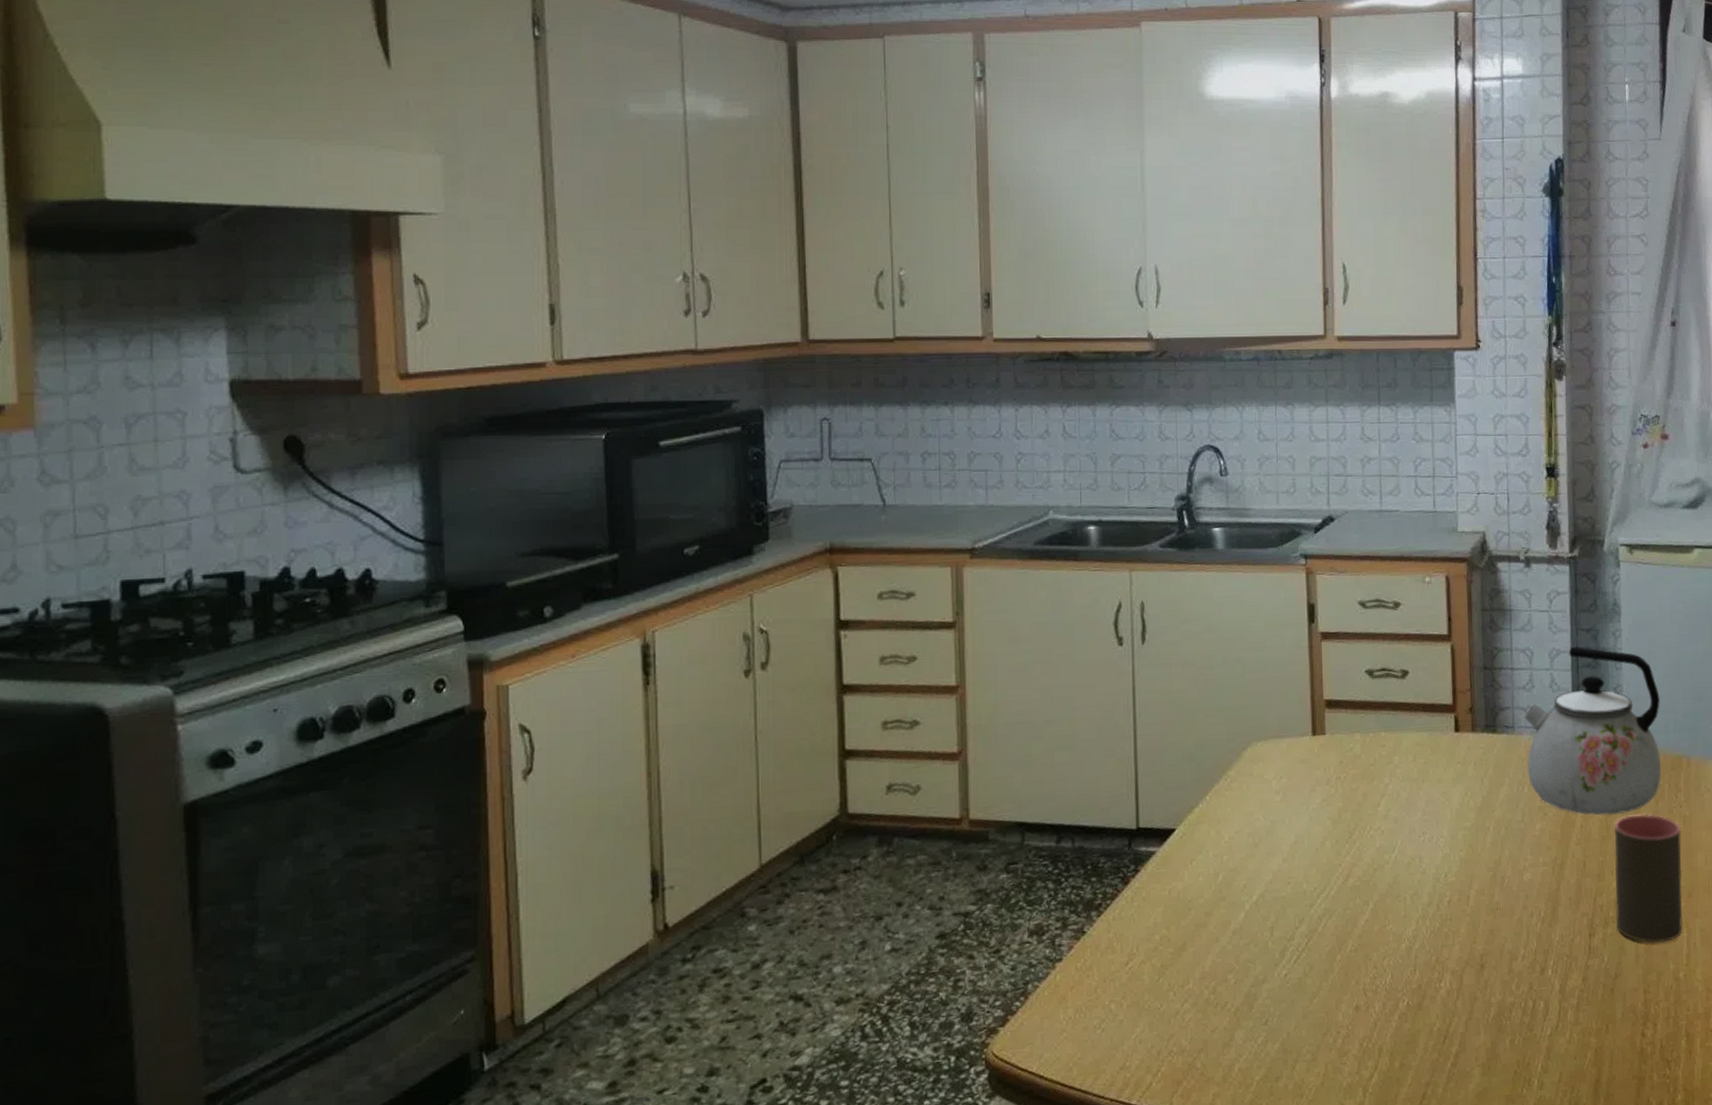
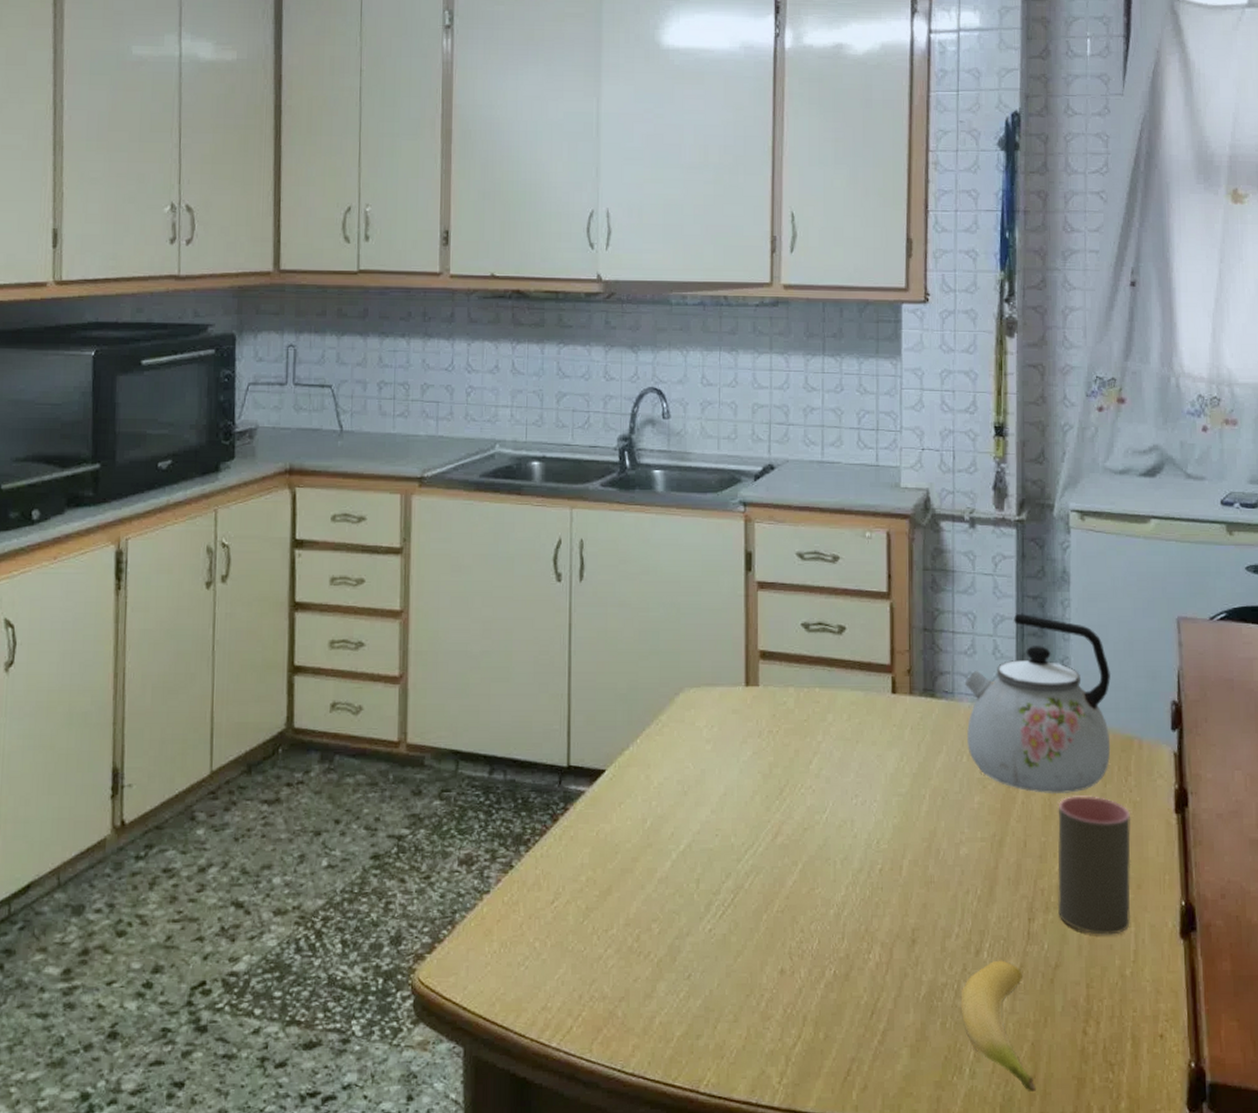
banana: none [1528,975,1600,1095] -> present [960,960,1036,1091]

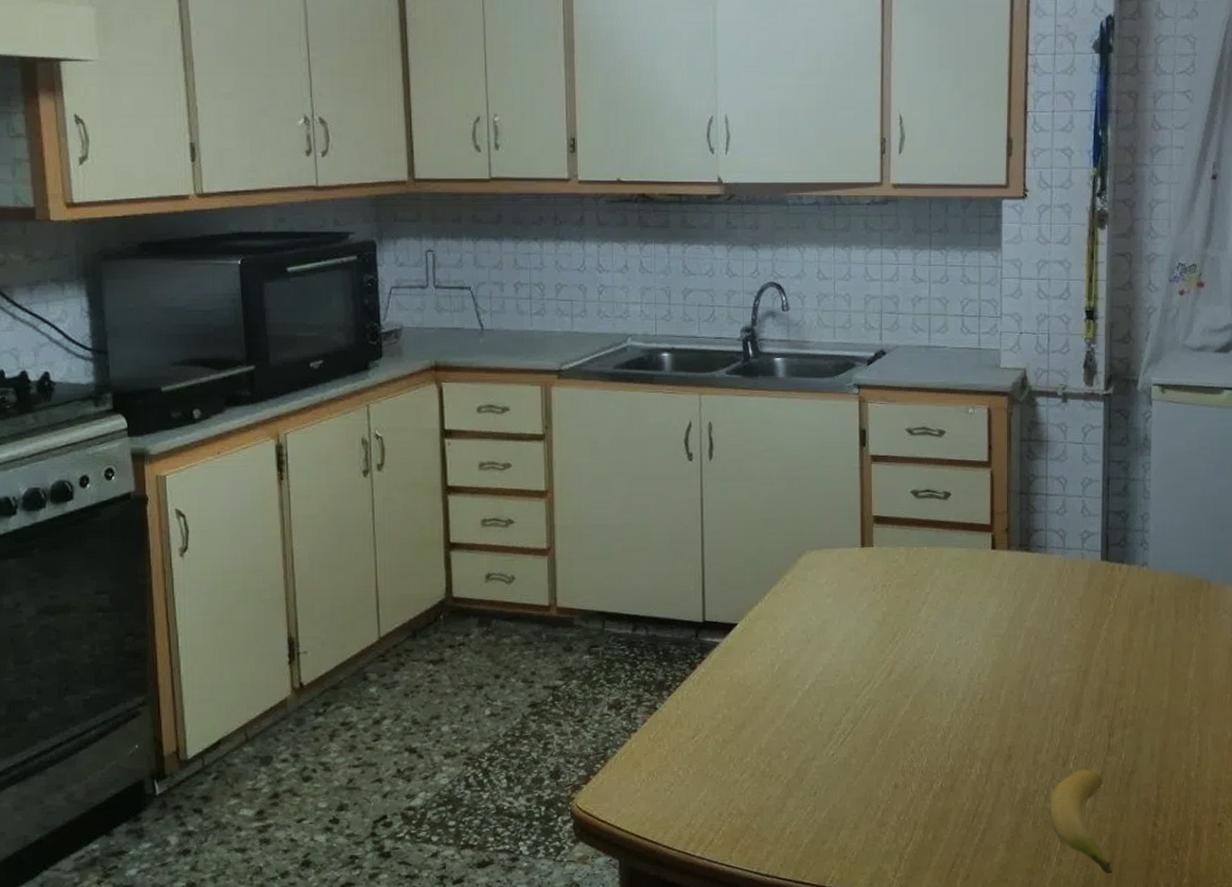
kettle: present [964,614,1111,795] -> none [1056,477,1184,630]
cup: present [1057,796,1131,935] -> none [1133,630,1199,745]

